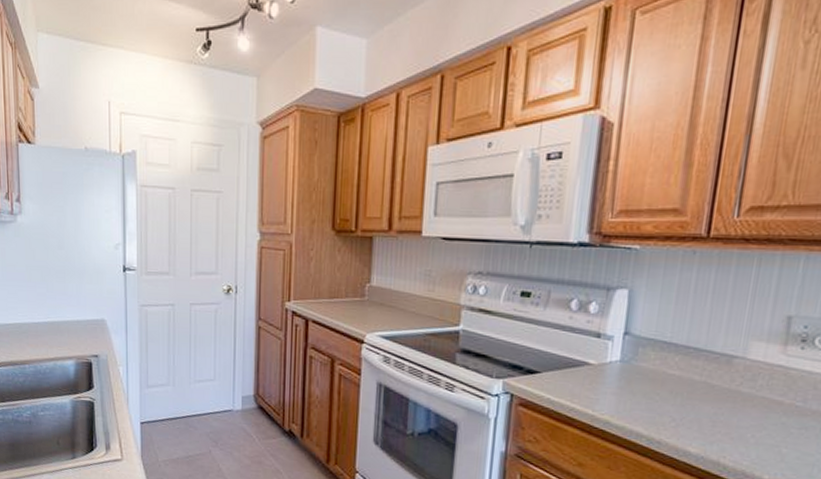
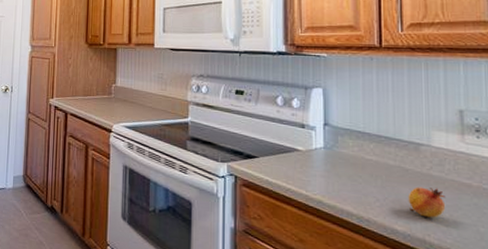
fruit: none [707,405,752,439] -> present [408,187,446,218]

